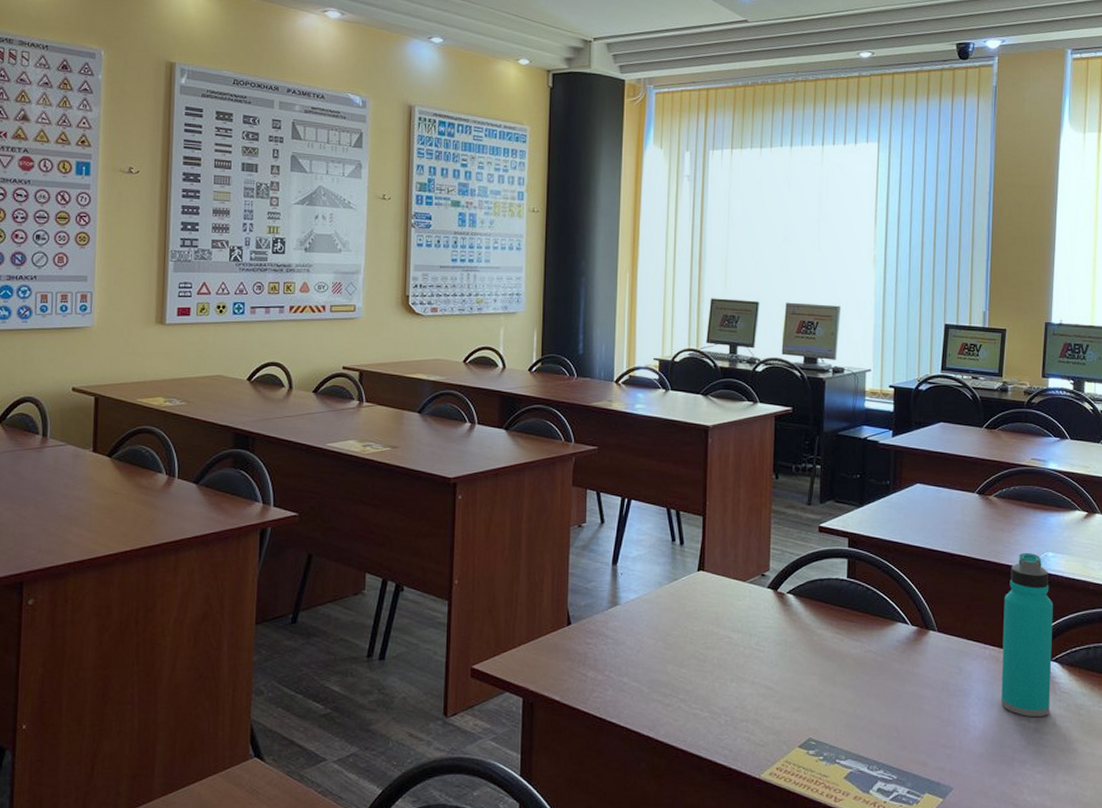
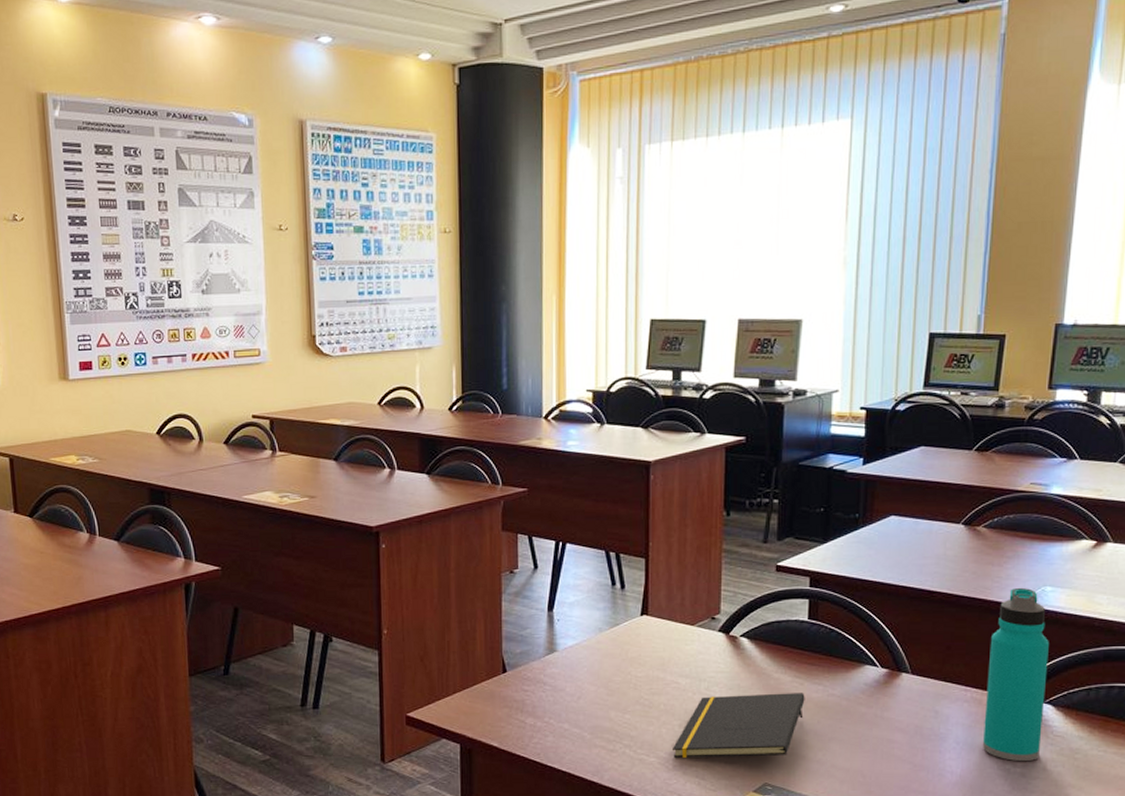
notepad: none [725,648,845,713] -> present [673,693,805,758]

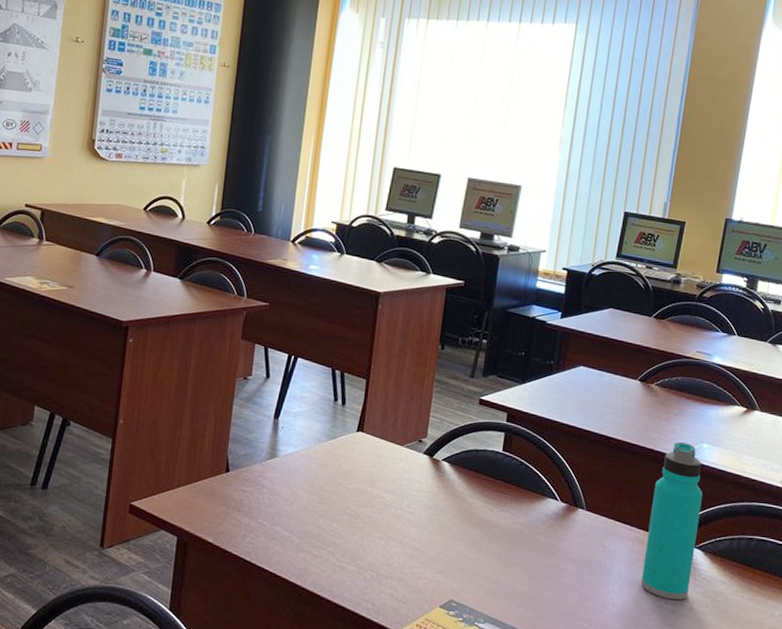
notepad: present [673,693,805,758] -> none [372,513,494,575]

